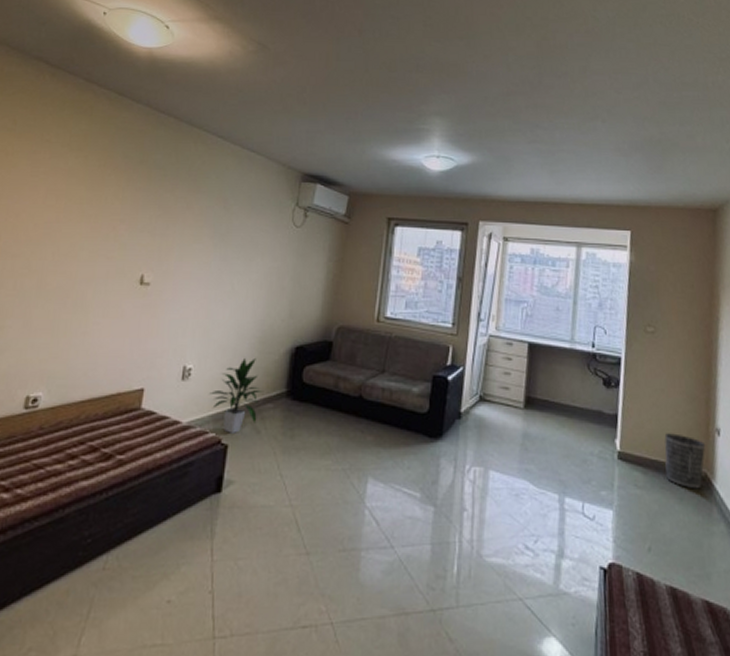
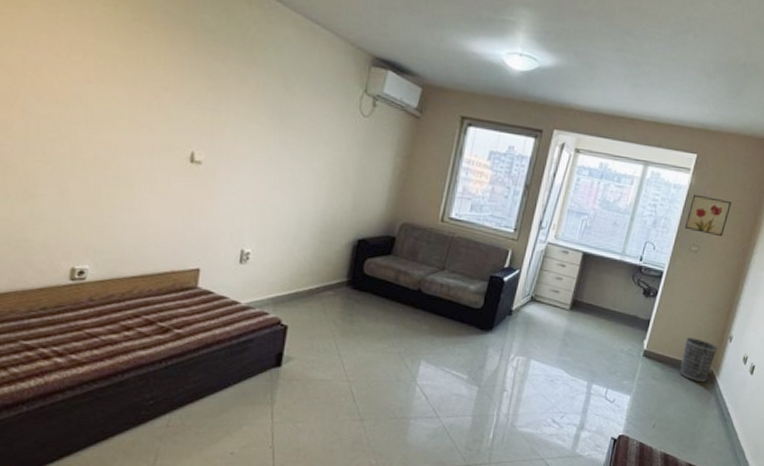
indoor plant: present [209,357,263,433] -> none [269,245,323,316]
wall art: none [633,271,681,314] -> present [684,194,732,237]

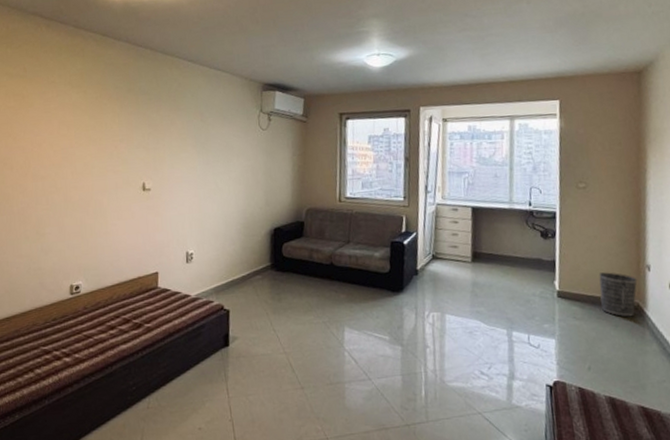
wall art: present [684,194,732,237] -> none [565,135,609,170]

